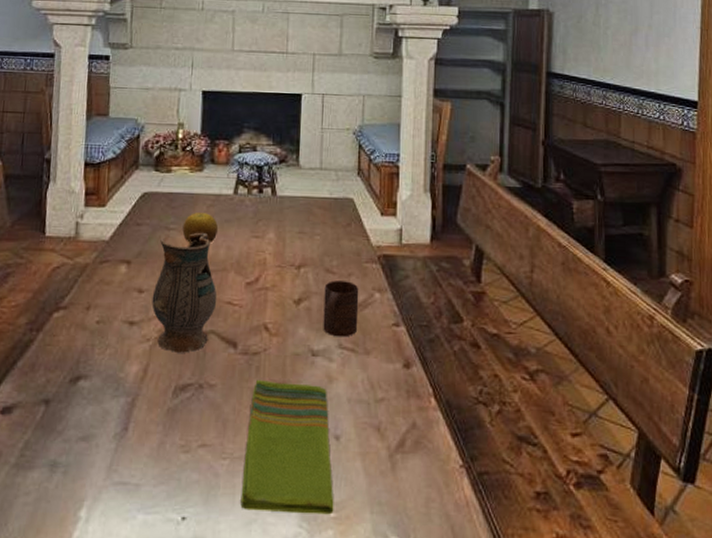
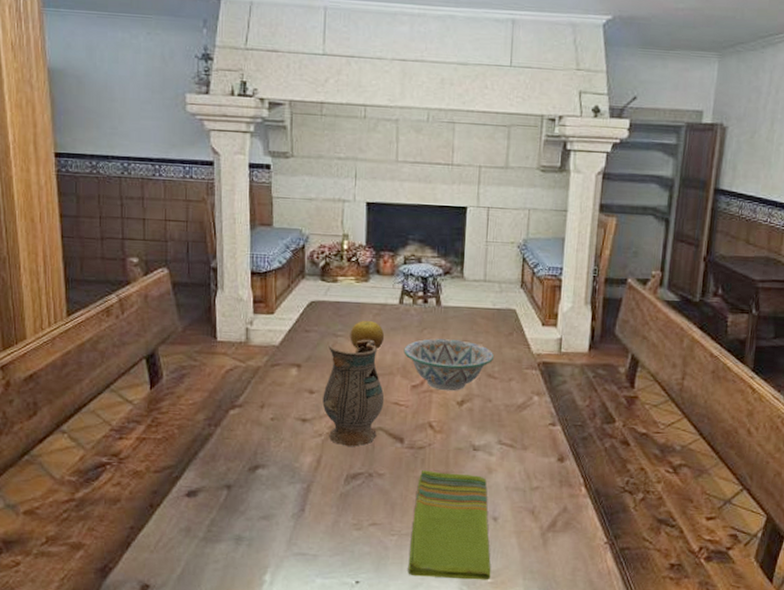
decorative bowl: none [238,231,333,289] -> present [403,338,495,391]
cup: present [323,280,359,337] -> none [484,385,519,435]

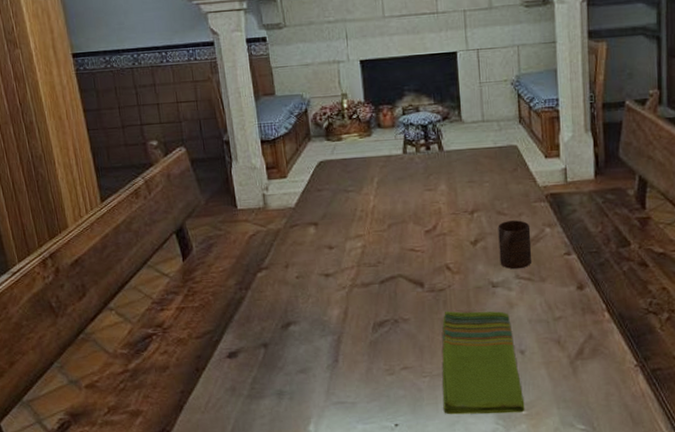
ceramic pitcher: present [322,339,385,447] -> none [341,191,401,296]
fruit: present [350,321,385,350] -> none [360,173,393,203]
decorative bowl: present [403,338,495,391] -> none [413,181,502,233]
cup: none [484,385,519,435] -> present [498,220,532,270]

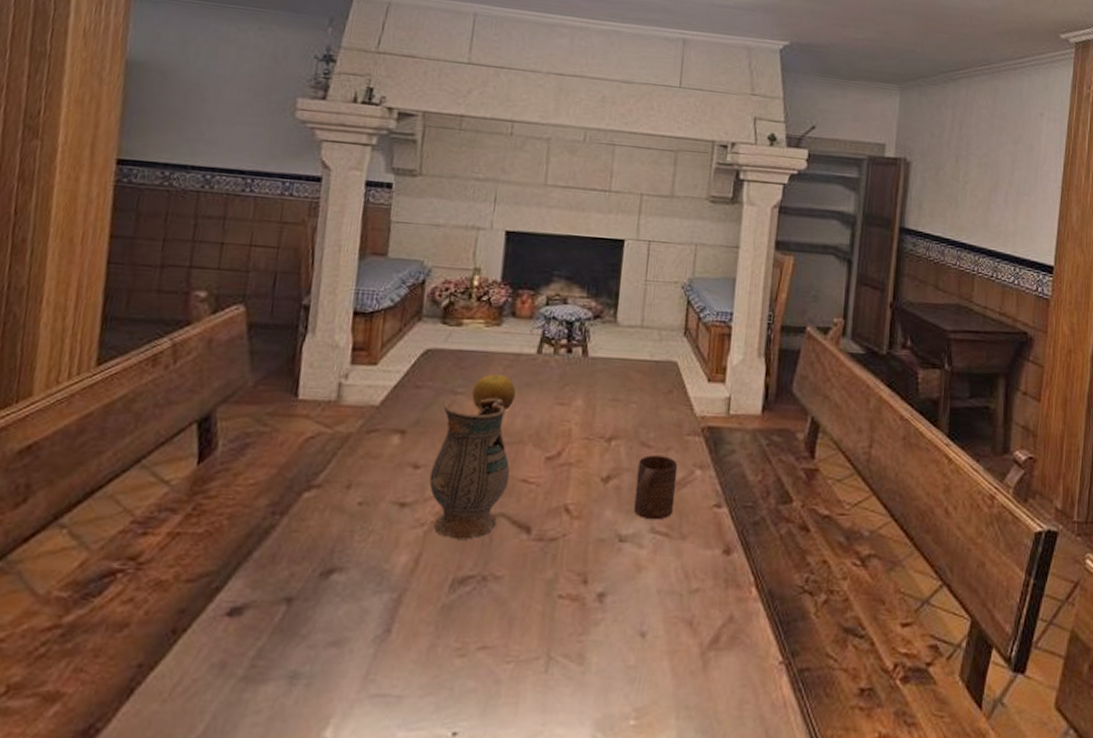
ceramic pitcher: none [341,191,401,296] -> present [429,397,511,540]
fruit: none [360,173,393,203] -> present [471,374,517,411]
dish towel: present [442,311,525,415] -> none [524,570,635,723]

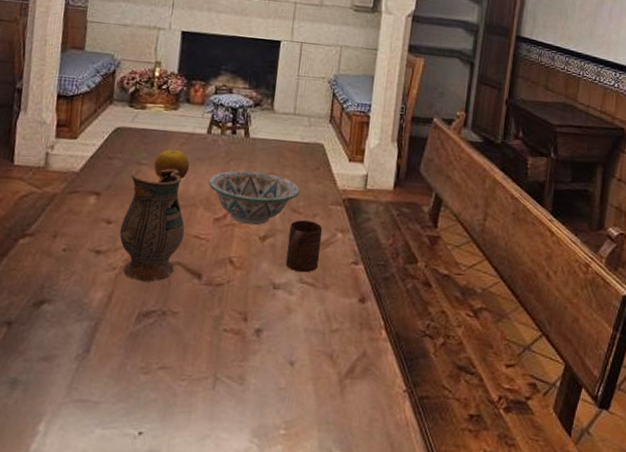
decorative bowl: none [538,397,650,464] -> present [208,170,300,226]

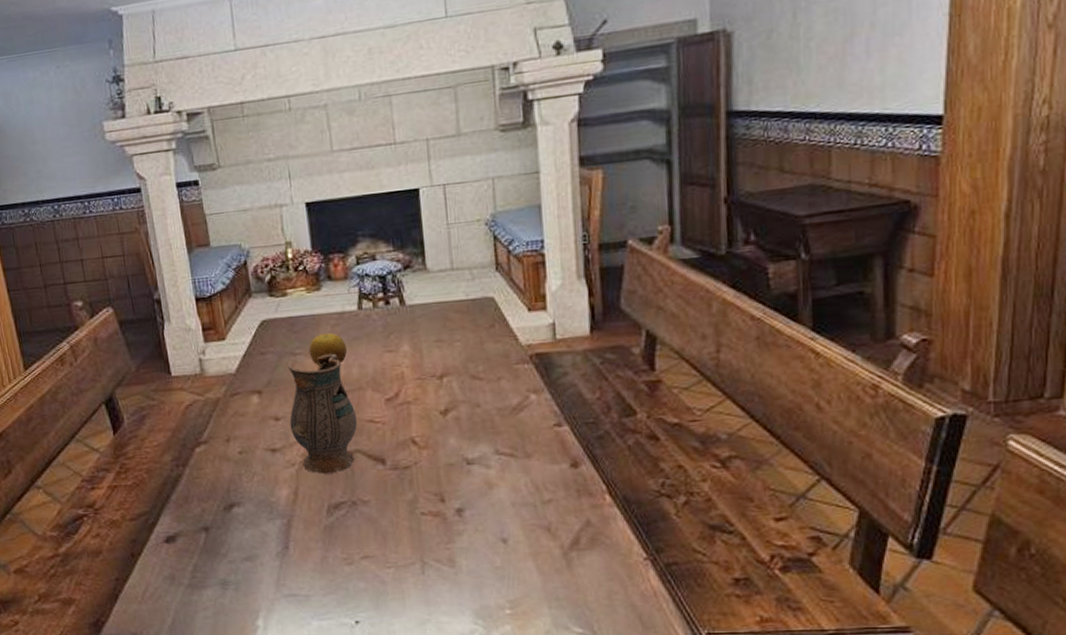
decorative bowl: present [208,170,300,226] -> none [370,340,477,401]
cup: present [285,220,323,273] -> none [472,385,514,444]

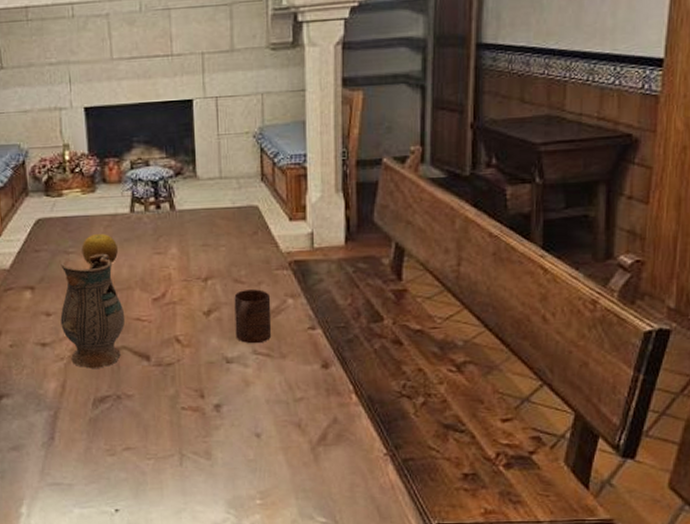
cup: none [472,385,514,444] -> present [234,289,272,344]

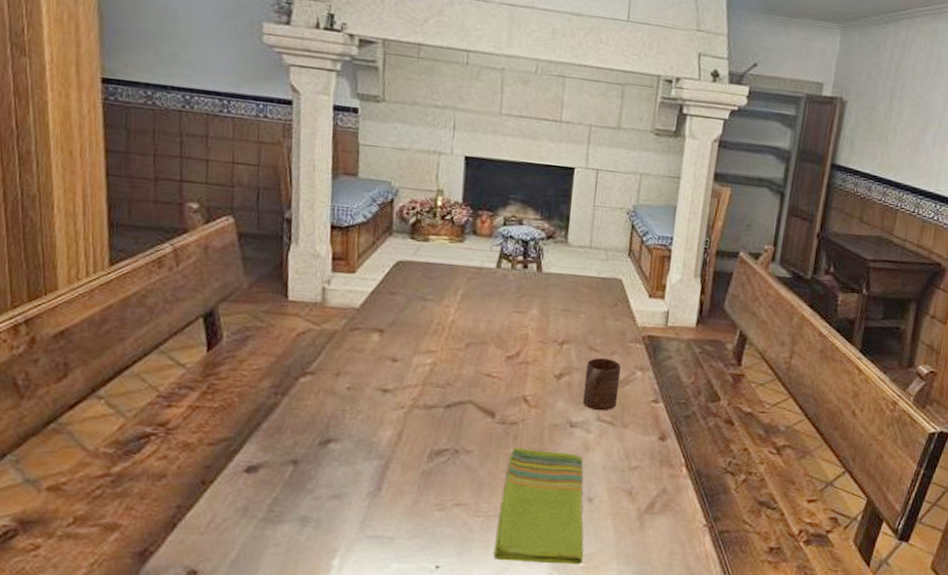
ceramic pitcher: present [60,253,126,369] -> none [406,304,476,421]
fruit: present [81,234,119,266] -> none [440,284,479,316]
dish towel: none [168,388,260,502] -> present [493,447,584,565]

